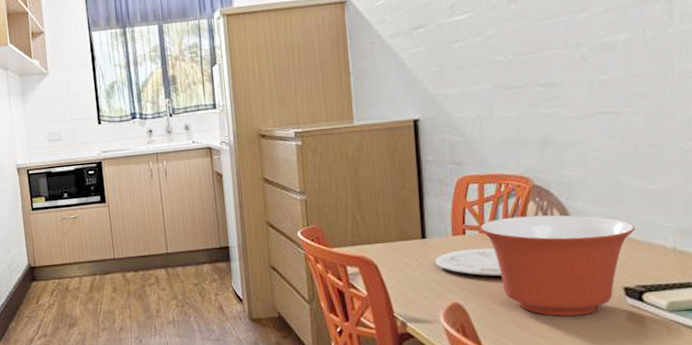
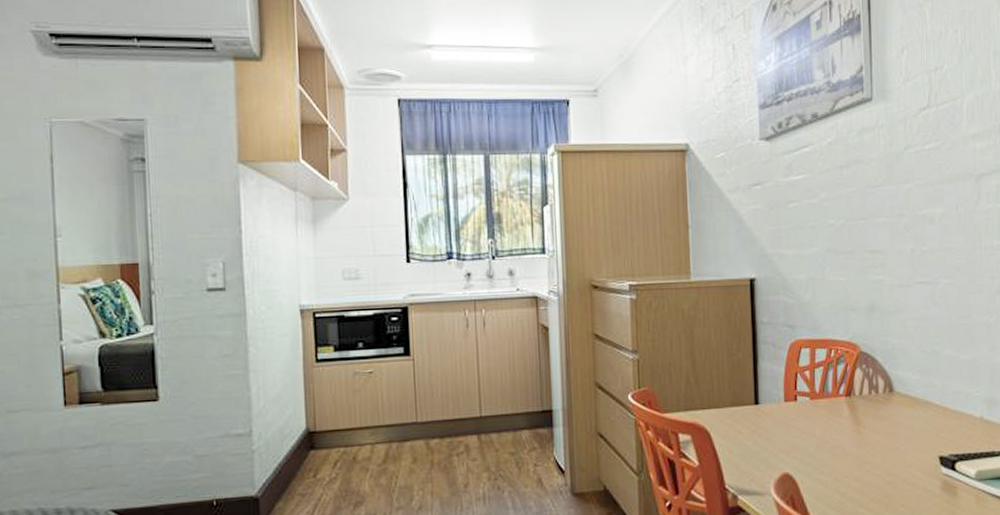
plate: present [435,248,501,277] -> none [768,415,830,445]
mixing bowl: present [480,215,635,316] -> none [810,382,949,486]

